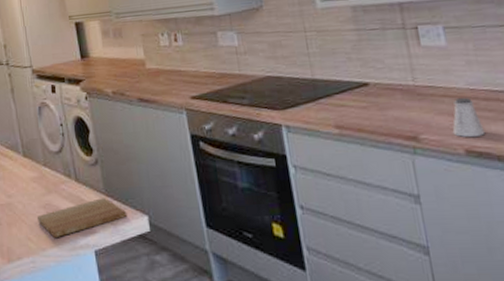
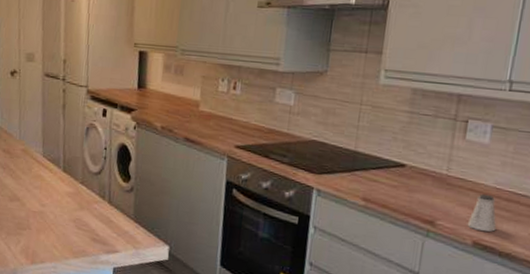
cutting board: present [36,198,128,237] -> none [65,222,151,250]

